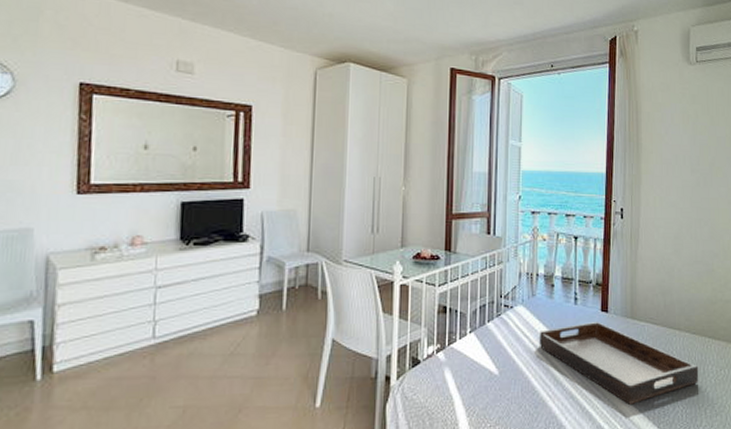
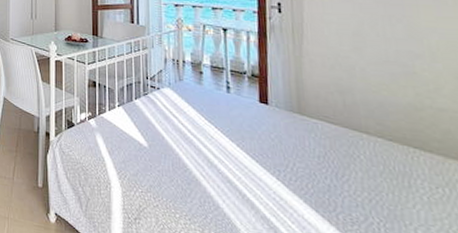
serving tray: present [539,322,699,405] -> none [188,111,402,203]

